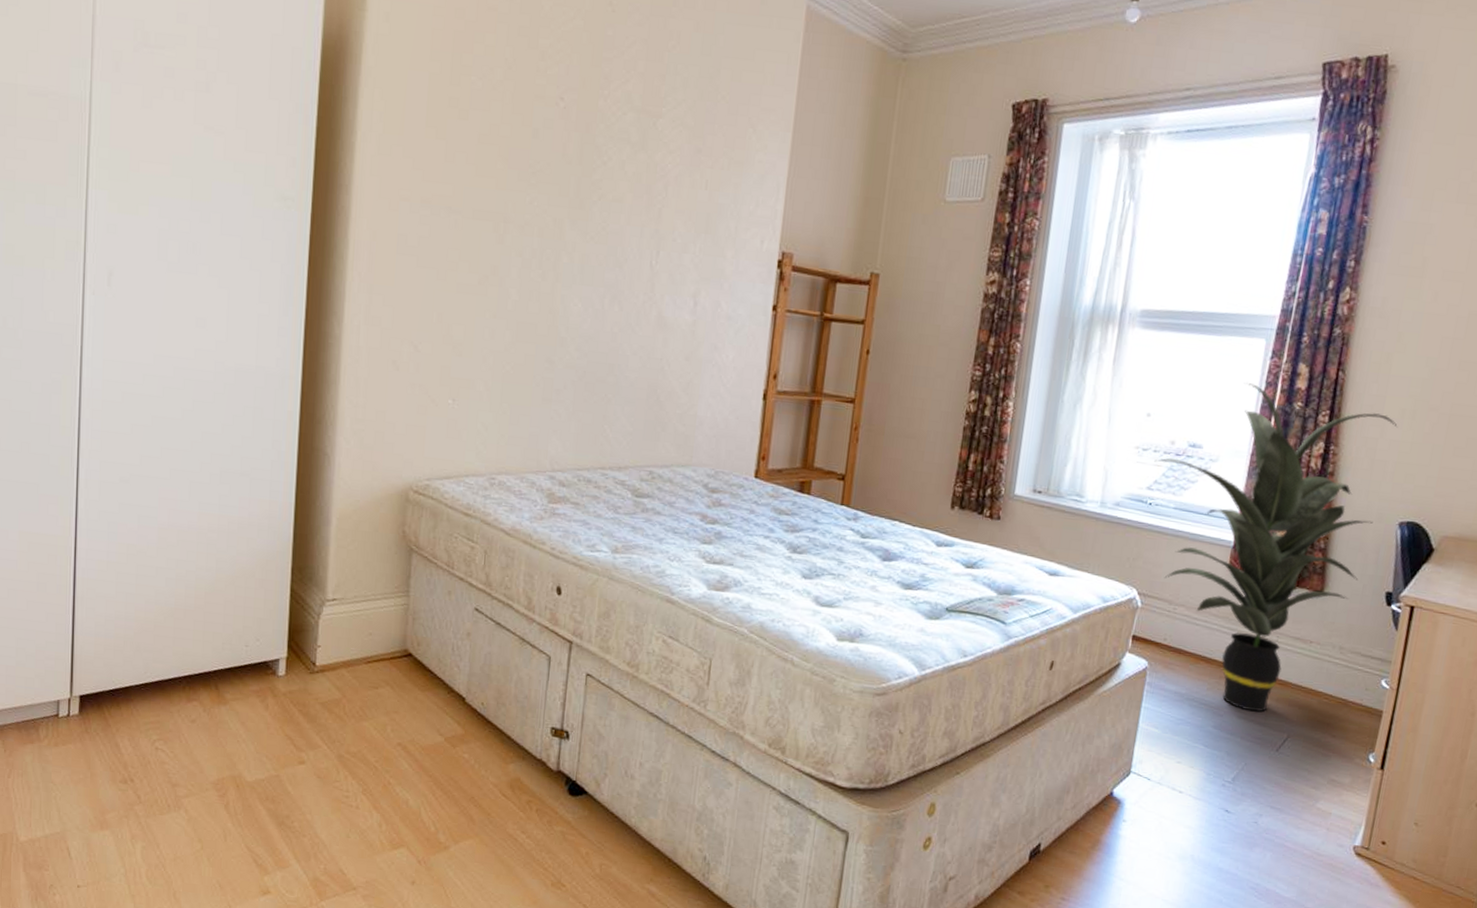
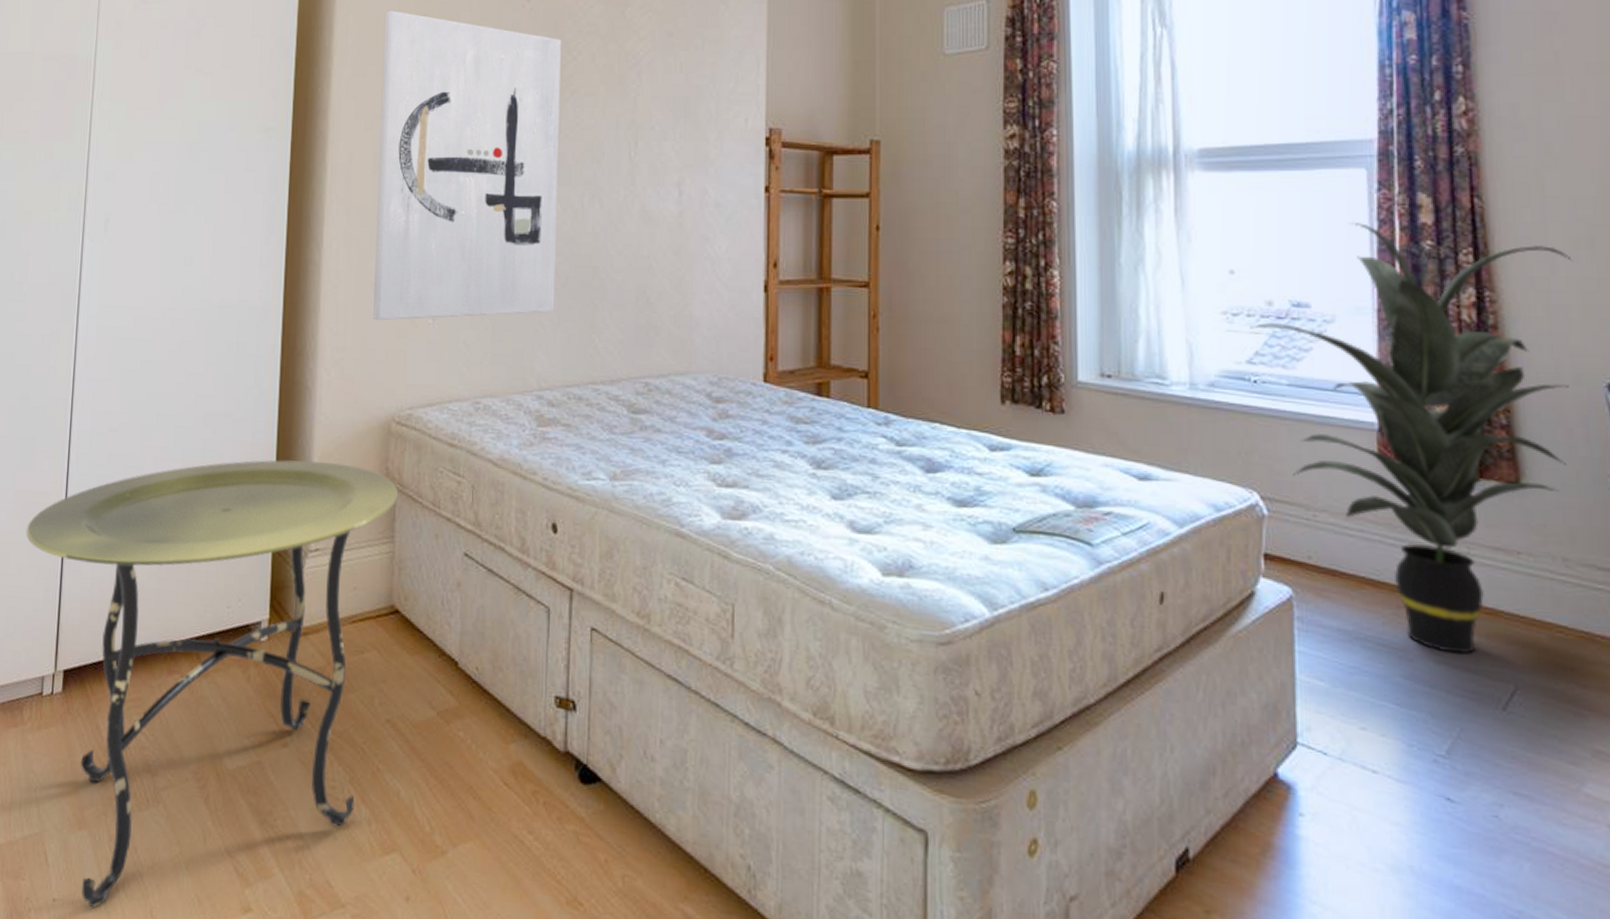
side table: none [33,517,415,892] -> present [26,460,399,907]
wall art: none [393,90,592,403] -> present [373,11,561,321]

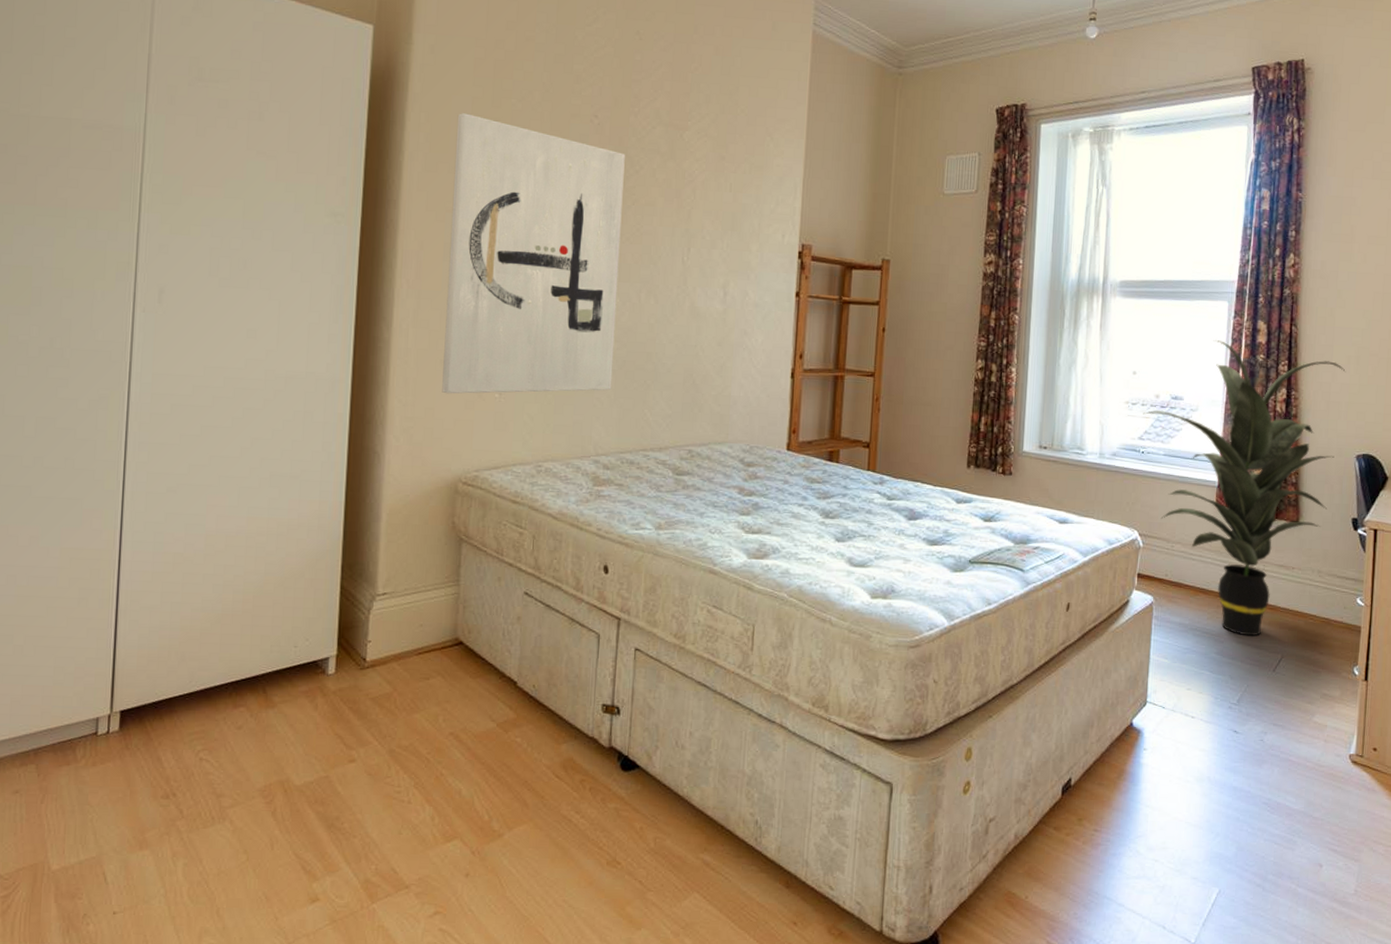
side table: present [26,460,399,907] -> none [75,516,464,914]

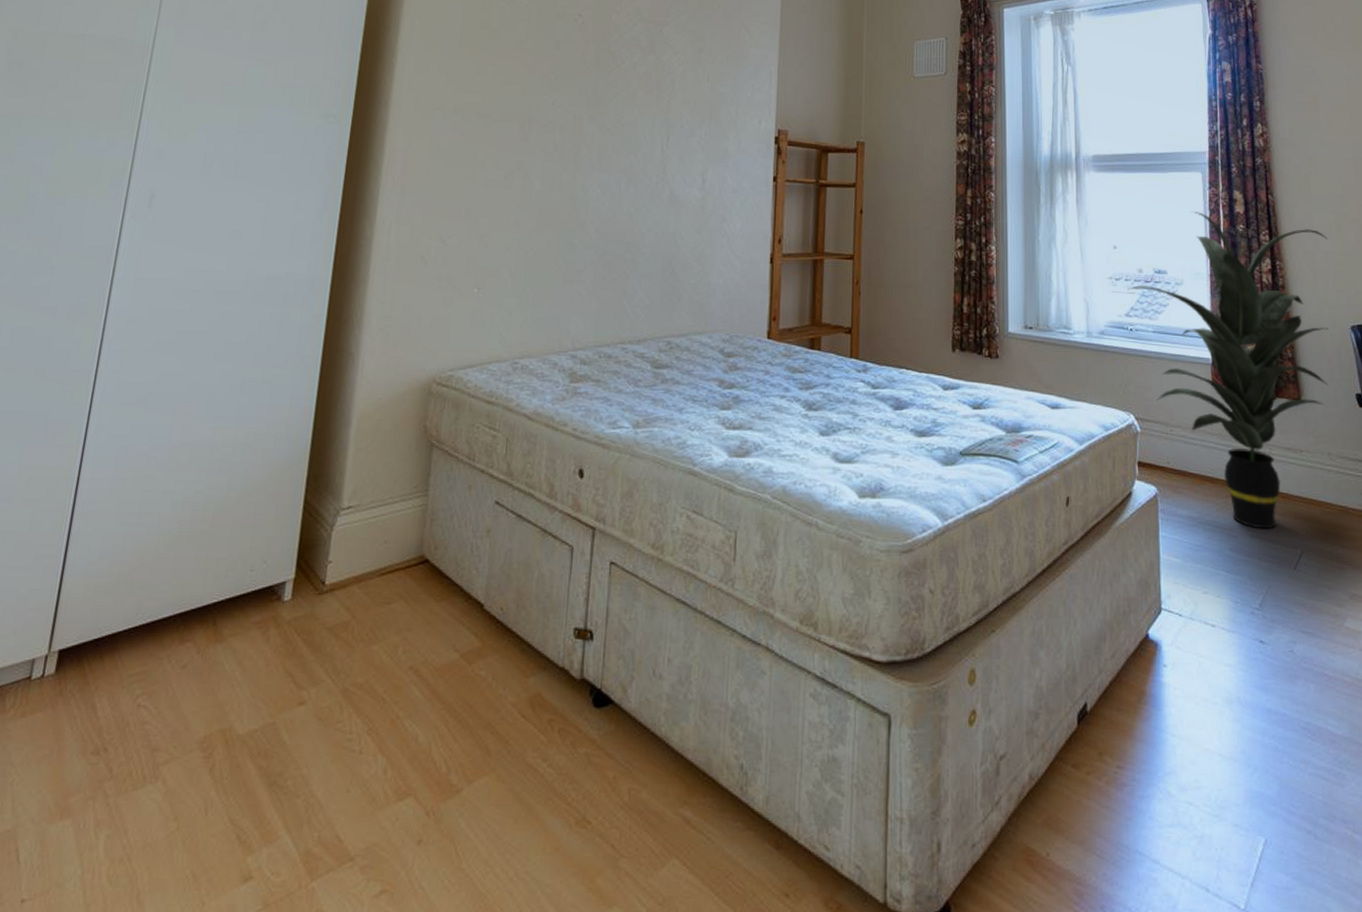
wall art: present [442,113,625,394] -> none [420,17,607,291]

